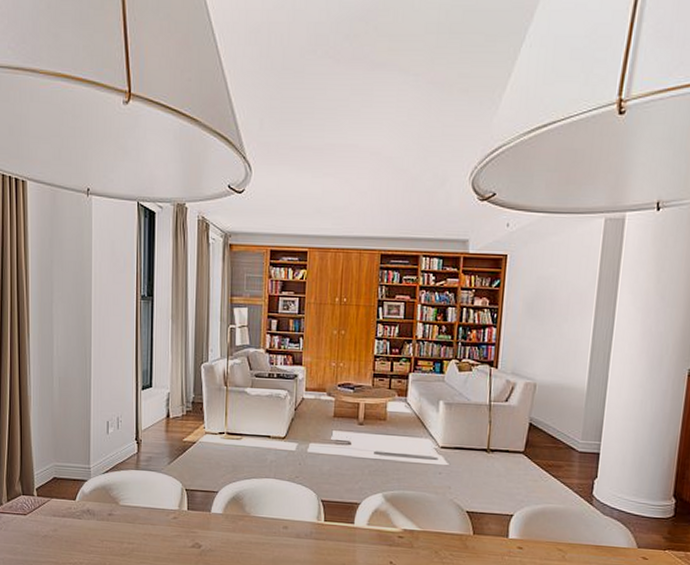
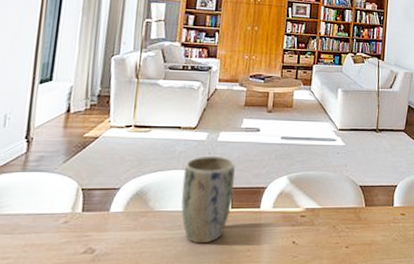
plant pot: none [274,466,327,553] -> present [181,156,235,244]

